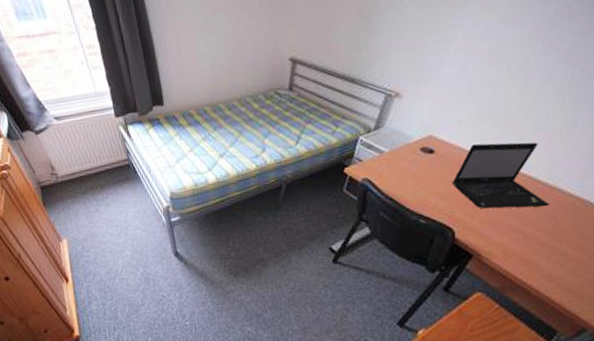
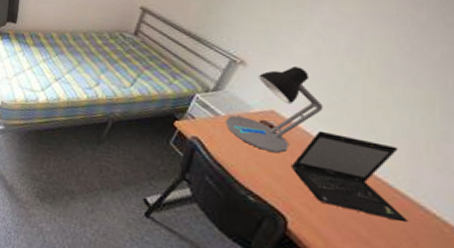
desk lamp: none [390,87,474,176] -> present [225,66,324,154]

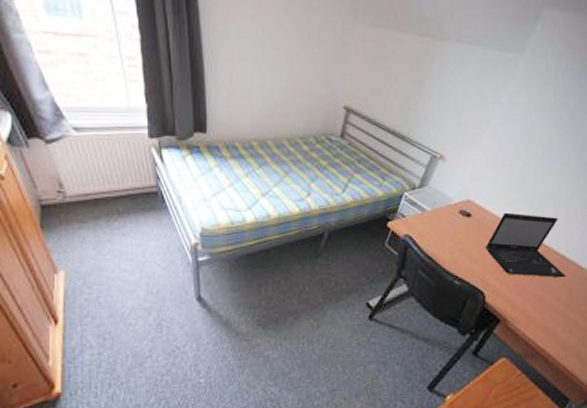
desk lamp: present [225,66,324,154] -> none [431,157,507,238]

